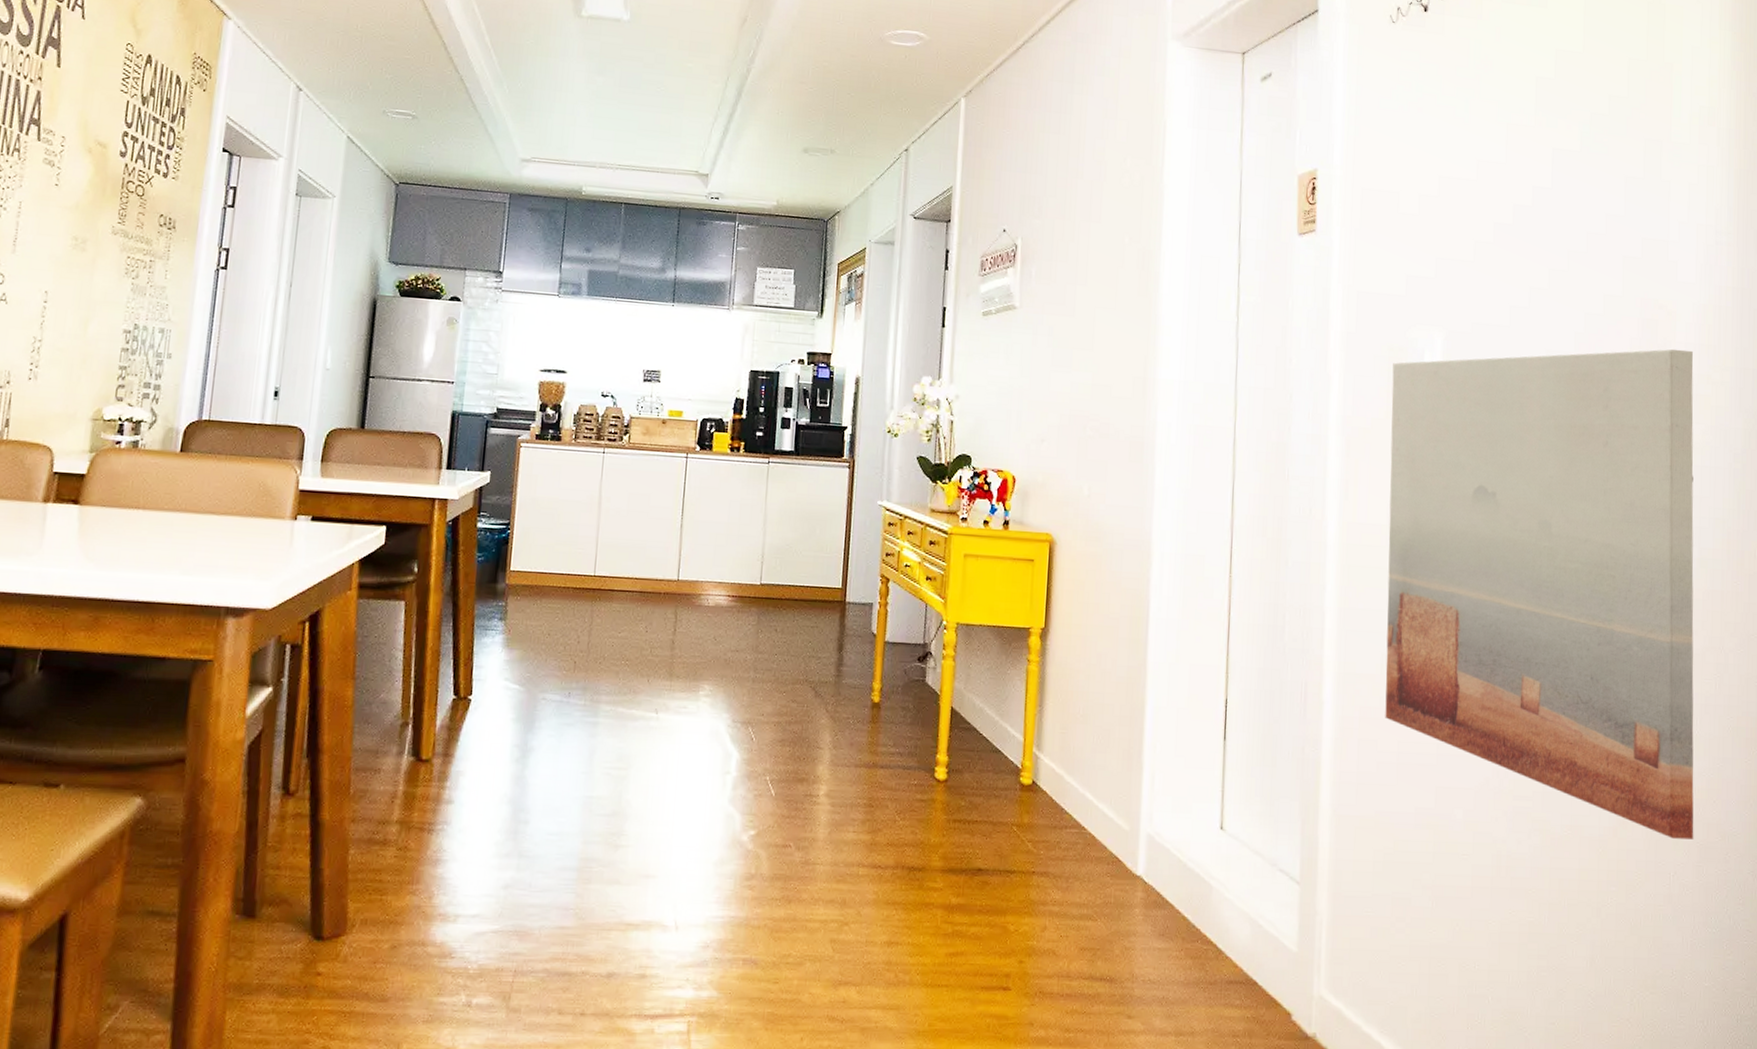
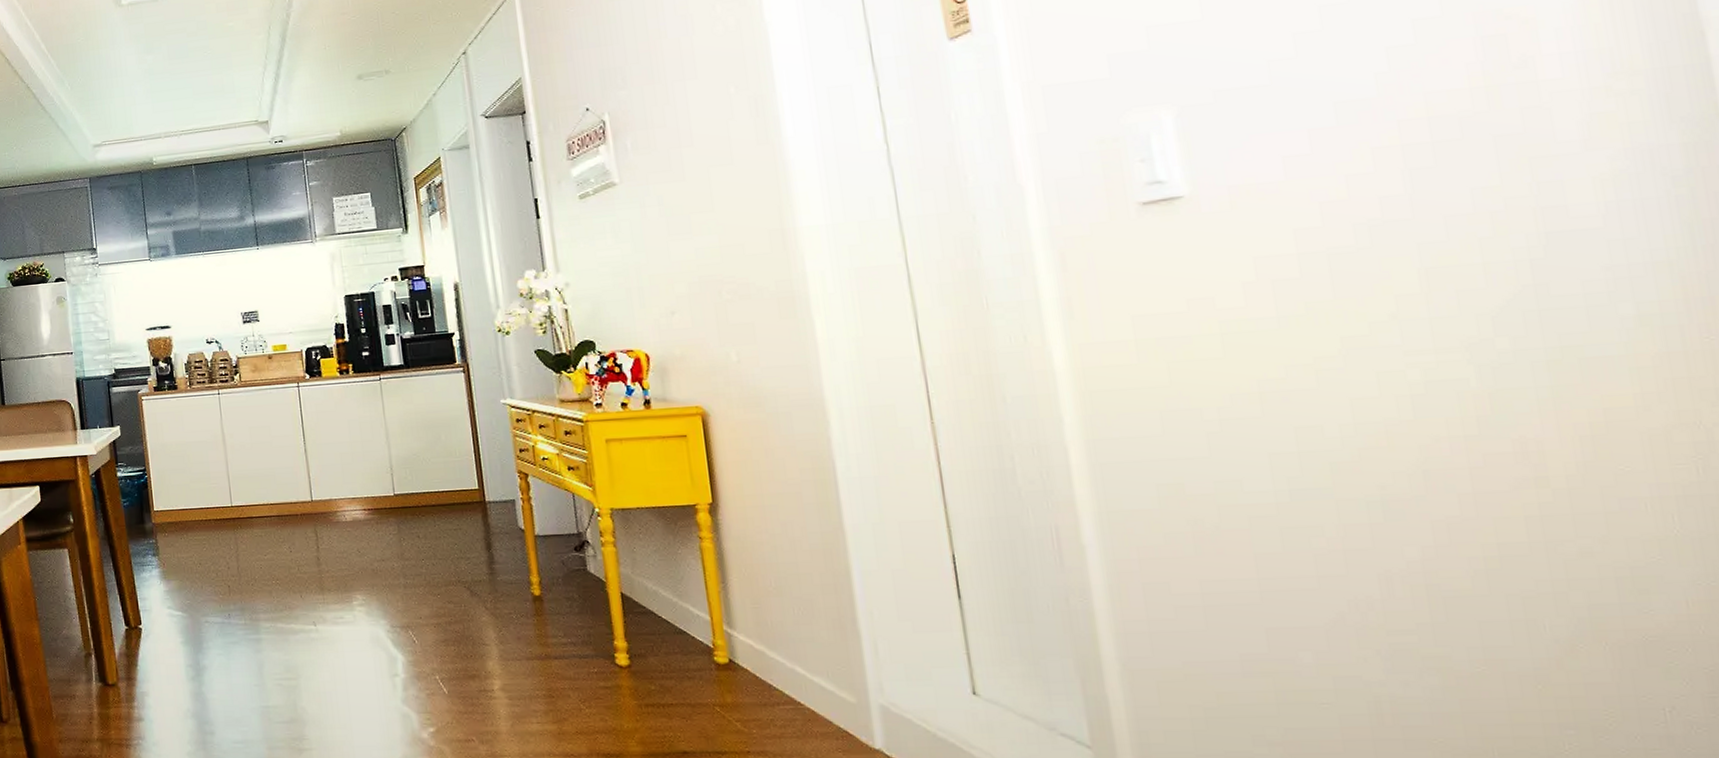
wall art: present [1385,349,1694,839] -> none [1107,60,1697,666]

